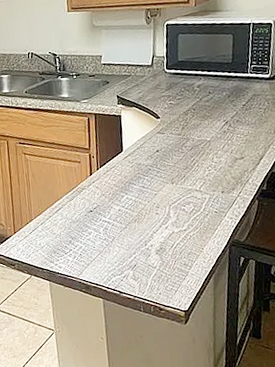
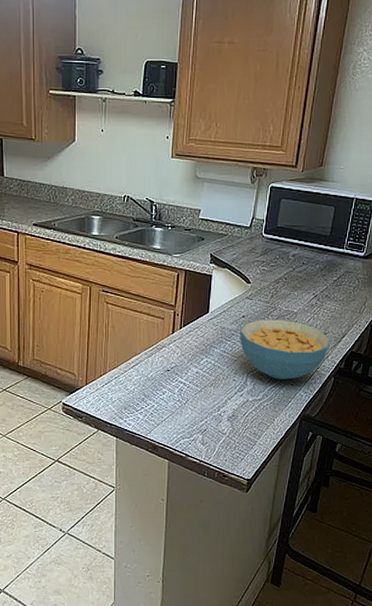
cereal bowl: none [156,149,249,209] -> present [240,319,330,380]

